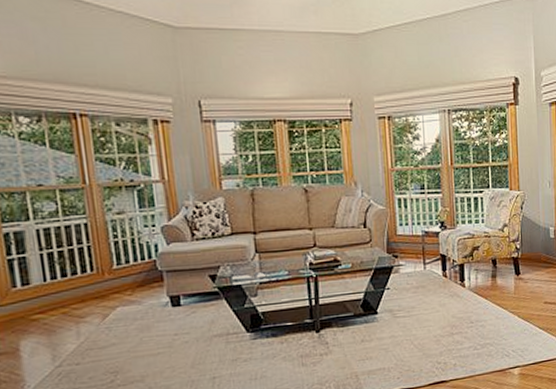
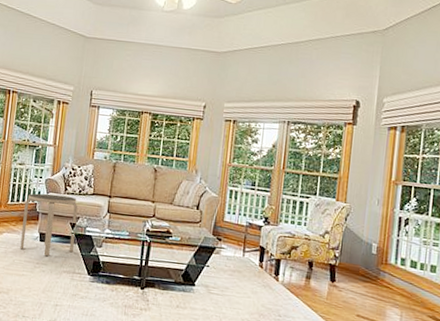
side table: none [138,242,221,323] -> present [20,193,78,256]

